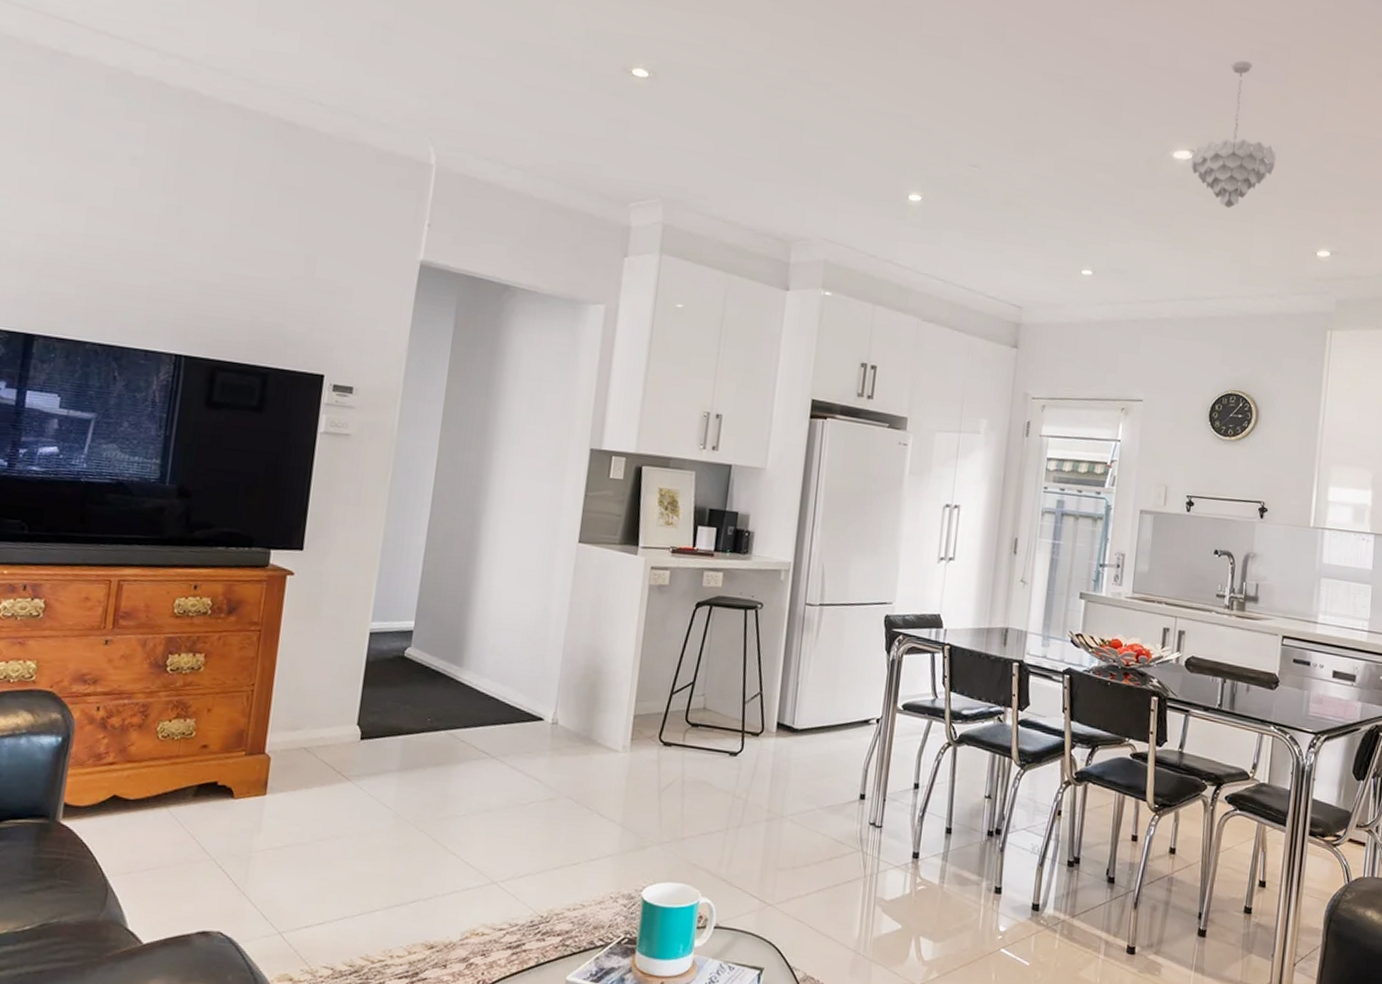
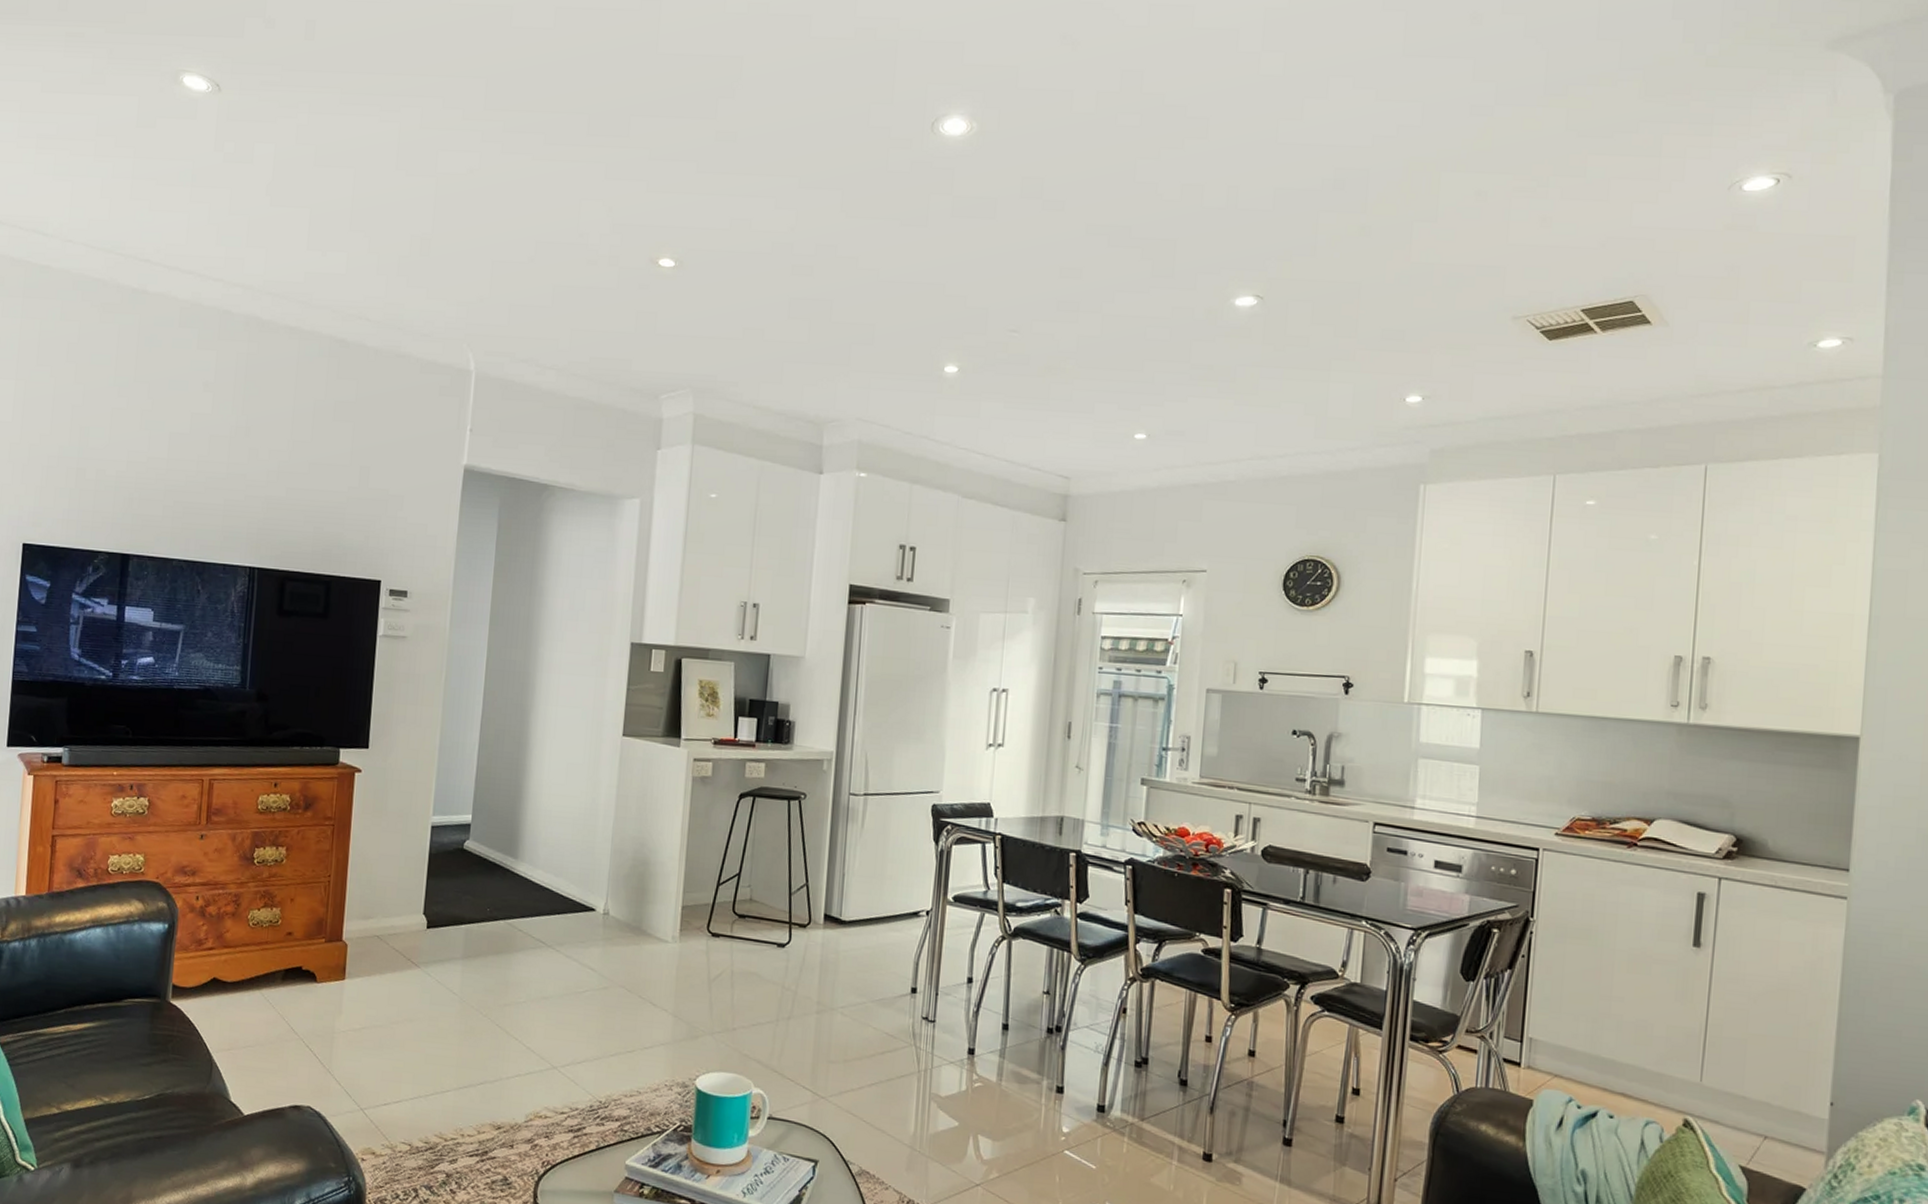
pendant light: present [1191,60,1277,208] -> none [1255,192,1356,356]

